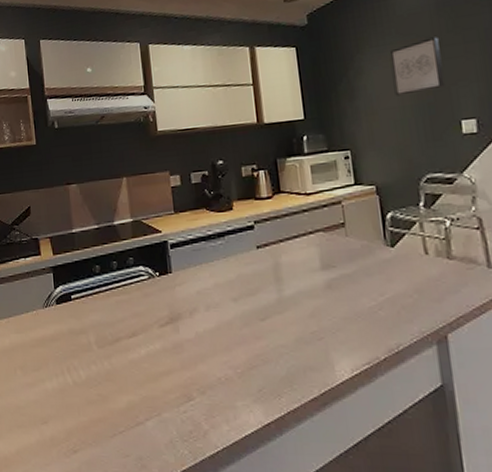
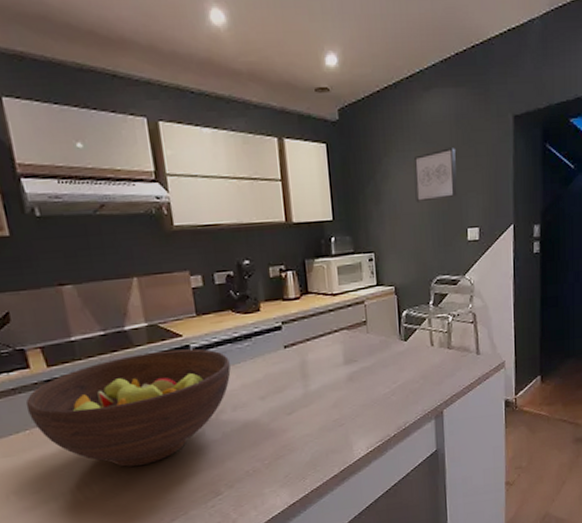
fruit bowl: none [35,244,205,356] -> present [25,348,231,467]

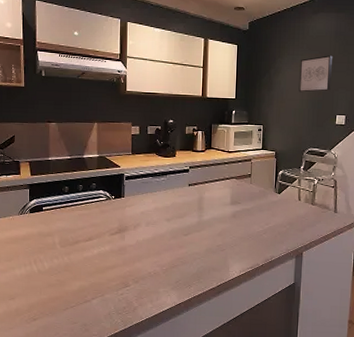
fruit bowl: present [25,348,231,467] -> none [13,175,149,254]

